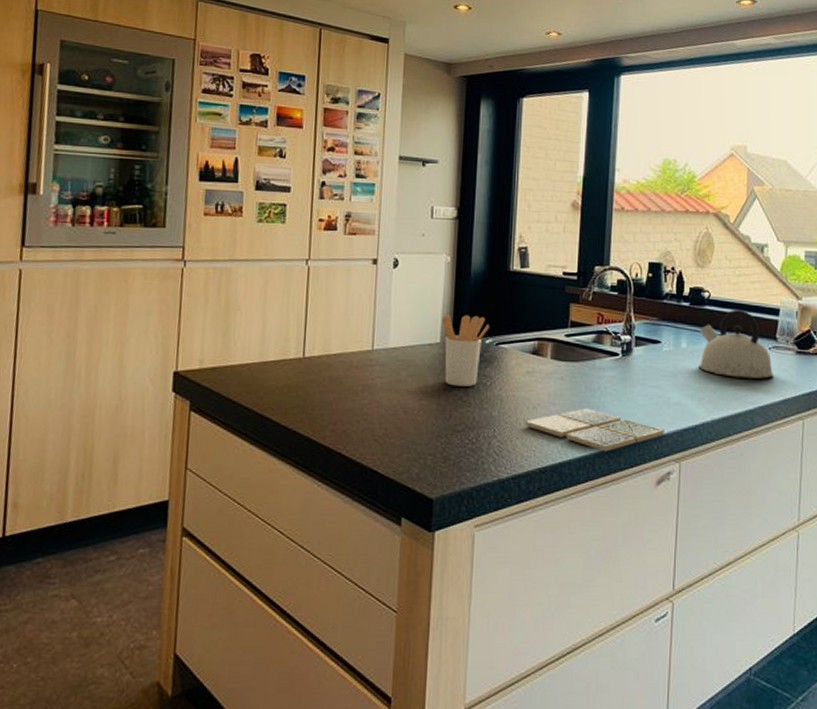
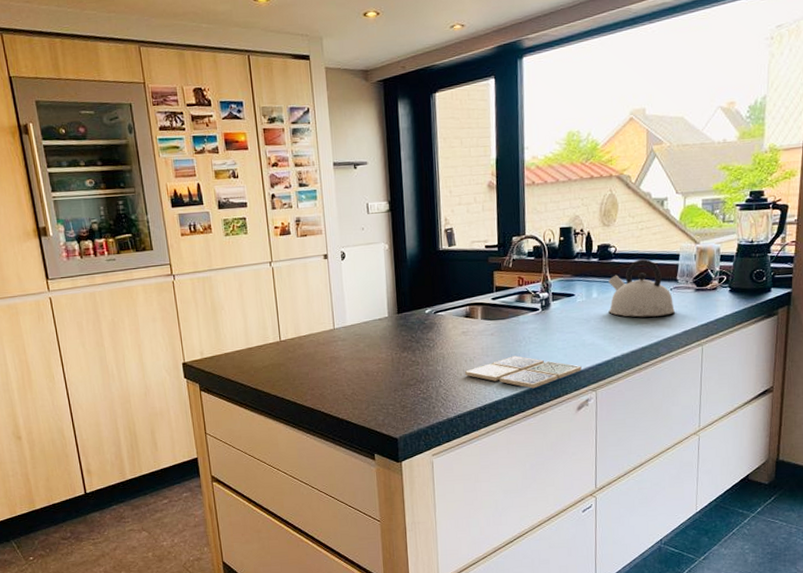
utensil holder: present [442,314,489,387] -> none [387,291,427,350]

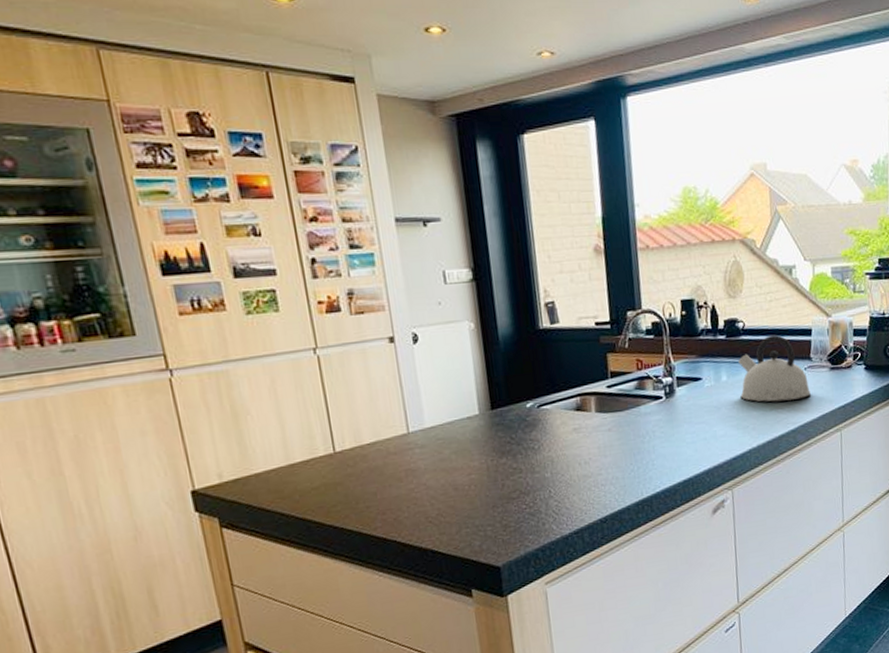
drink coaster: present [465,355,582,389] -> none [580,454,715,493]

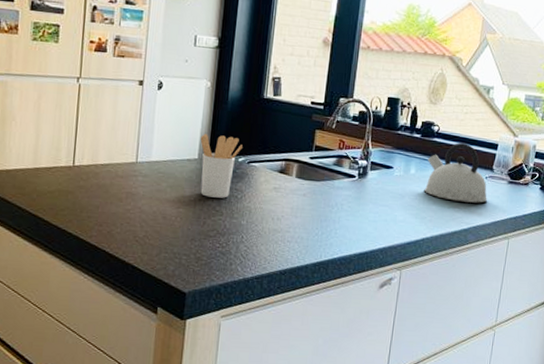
utensil holder: none [476,380,528,456] -> present [200,134,243,198]

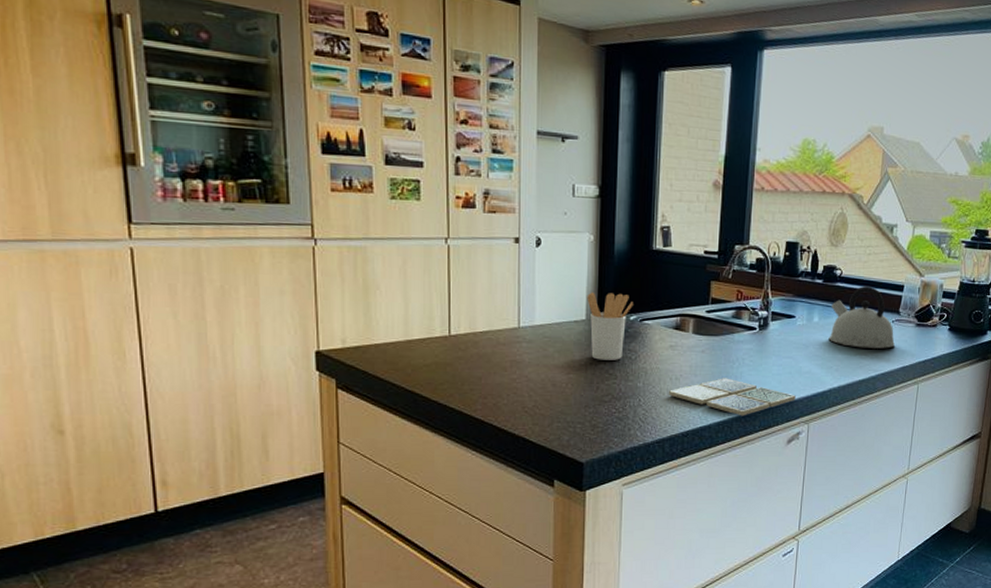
drink coaster: none [270,221,390,259] -> present [669,378,796,416]

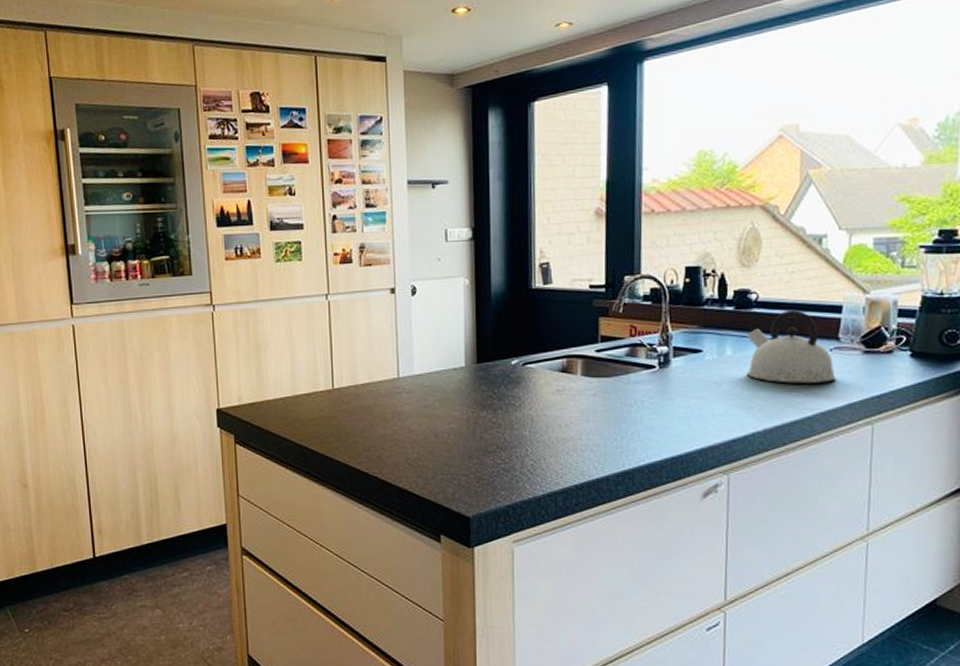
utensil holder: present [587,292,633,360] -> none [465,337,514,408]
drink coaster: present [669,378,796,416] -> none [559,423,710,466]

